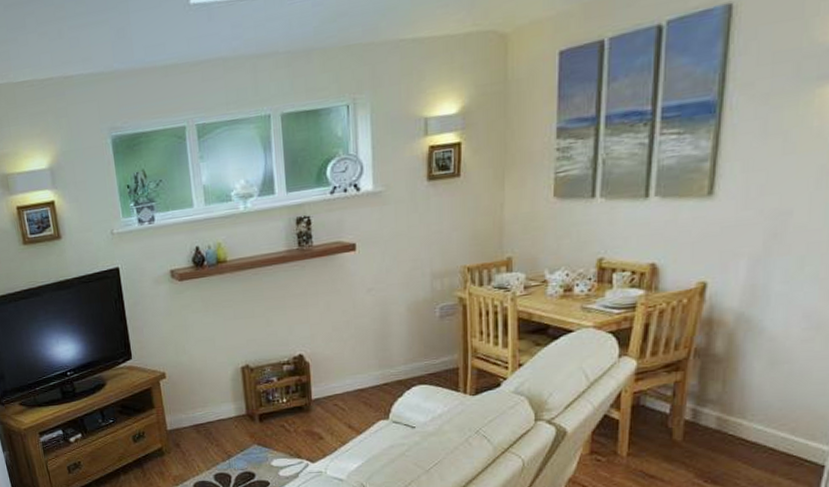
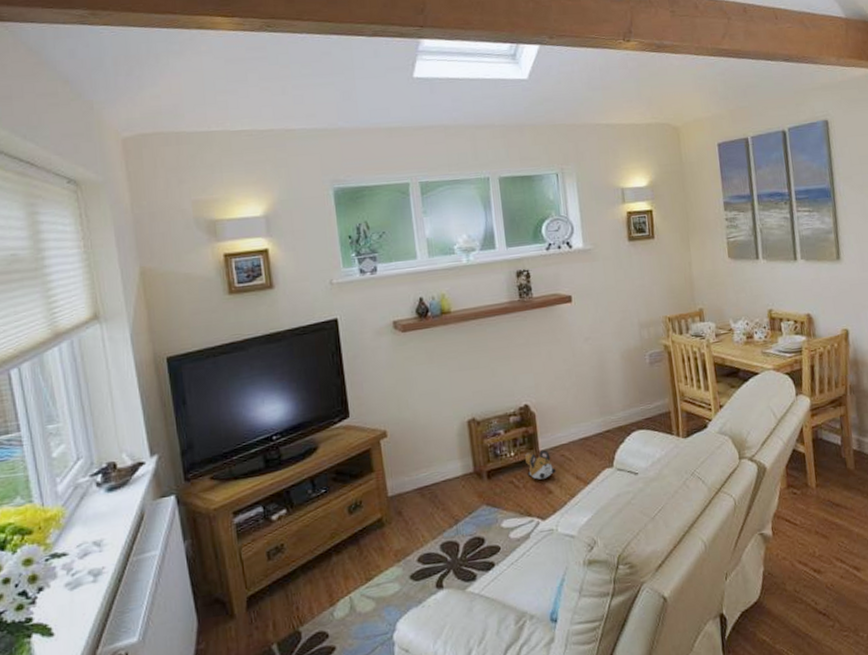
plush toy: none [296,399,328,426] -> present [524,450,556,480]

